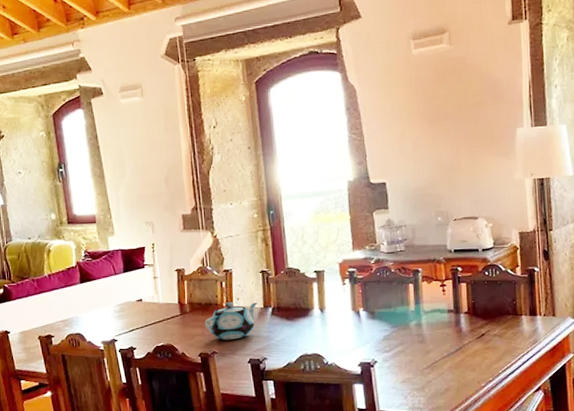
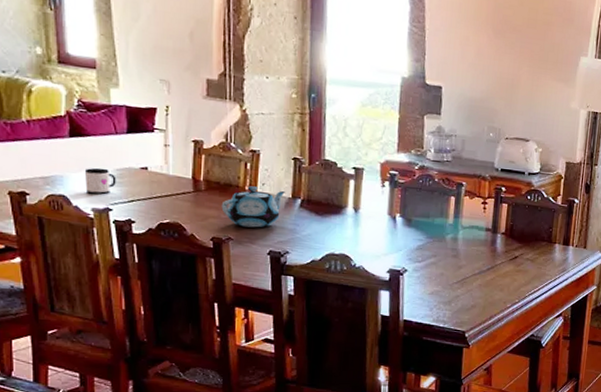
mug: none [93,305,119,329] -> present [84,168,116,195]

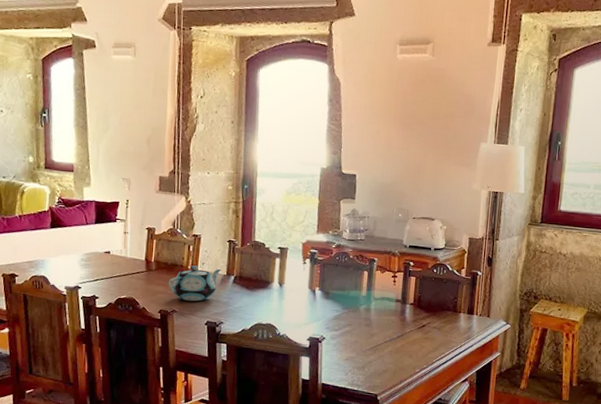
mug: present [84,168,116,195] -> none [60,253,85,275]

